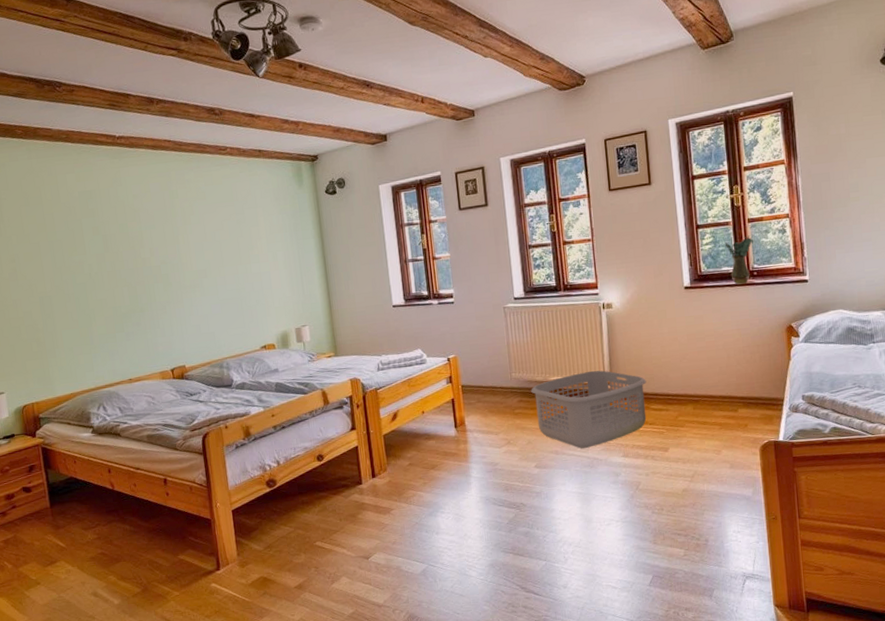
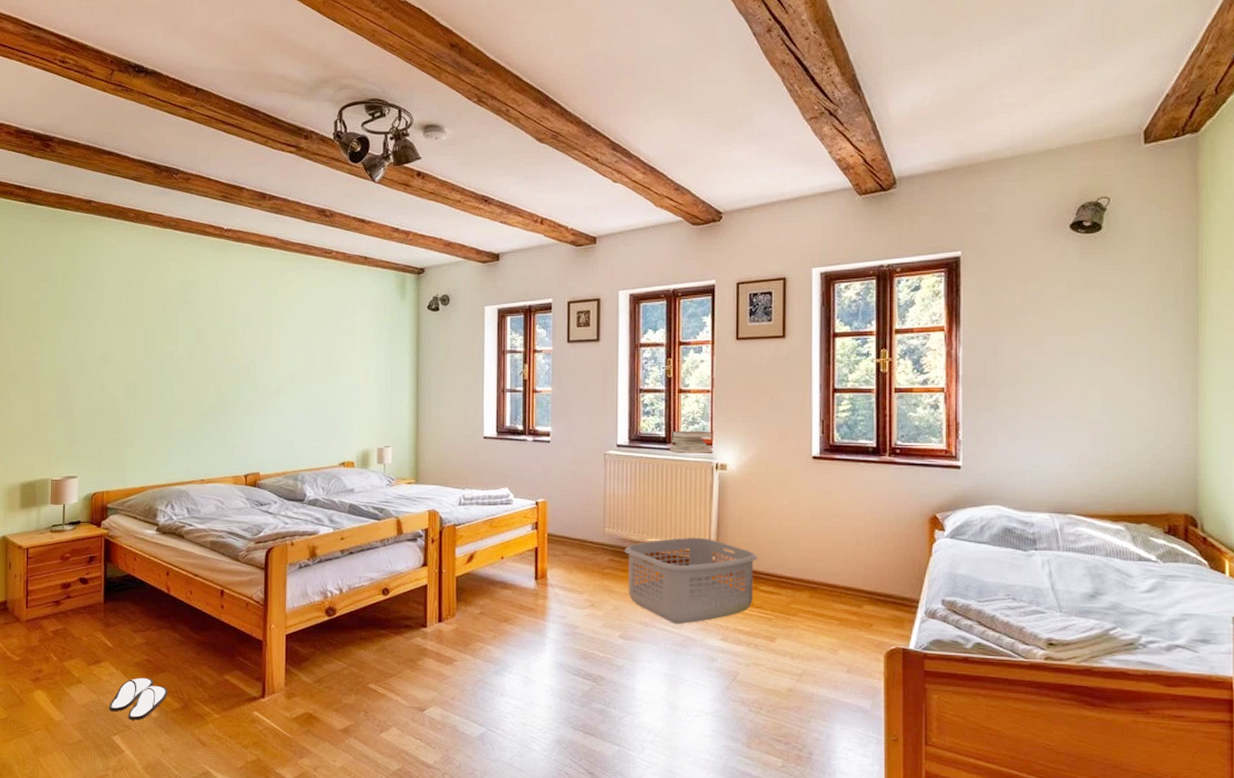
slippers: none [70,570,127,610] -> present [109,678,168,720]
books: none [561,276,599,299] -> present [670,430,714,454]
vase: present [724,235,754,285] -> none [864,407,900,461]

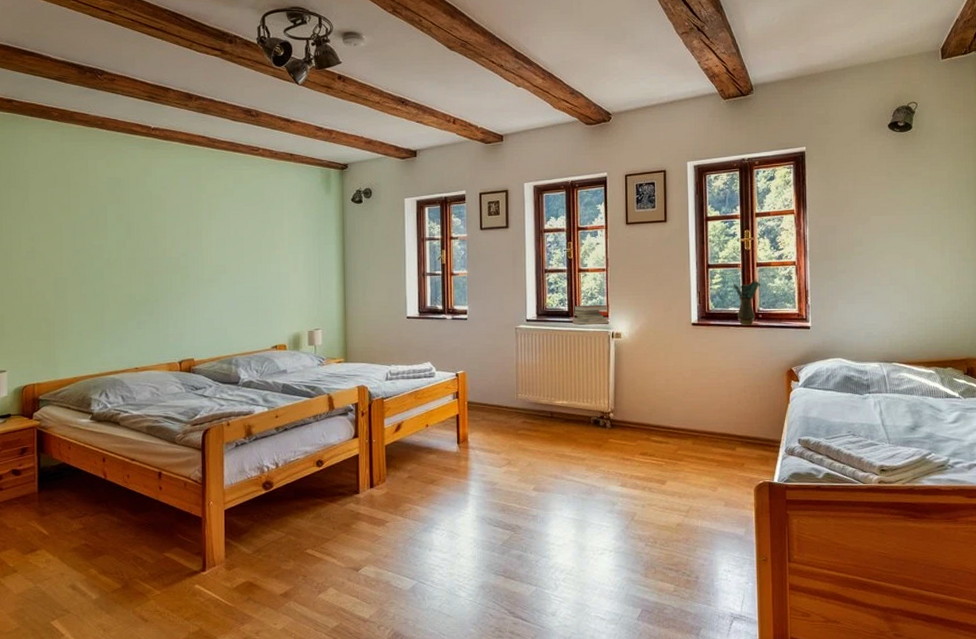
slippers: present [109,678,168,720] -> none [46,562,108,604]
clothes hamper: present [624,537,758,624] -> none [535,397,649,474]
vase: none [864,407,900,461] -> present [733,279,761,325]

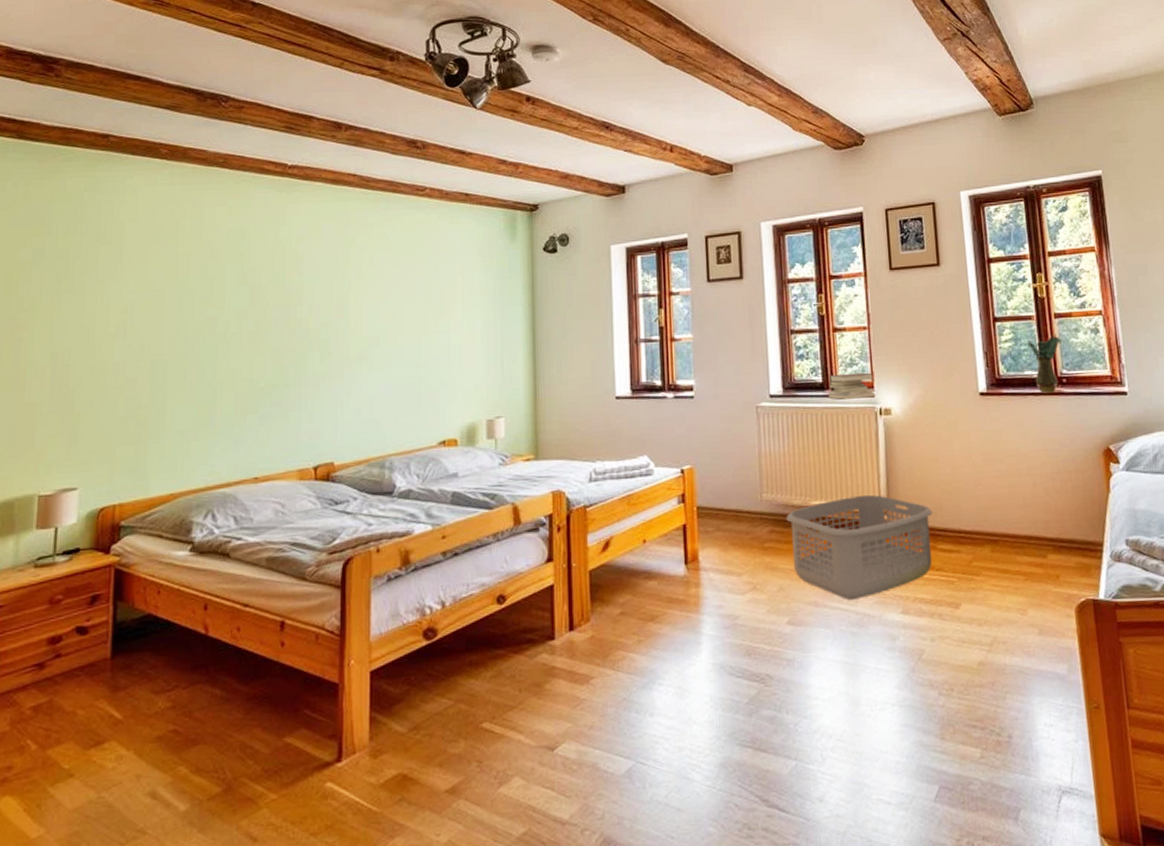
clothes hamper: none [535,397,649,474] -> present [786,494,933,600]

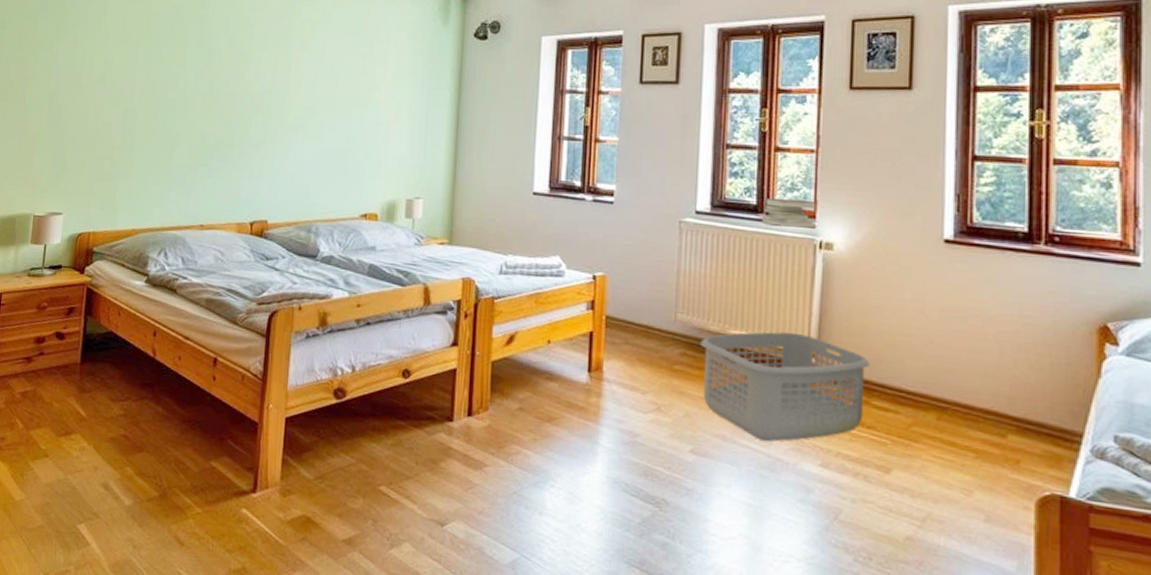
vase: present [1027,333,1062,393] -> none [1013,183,1060,252]

